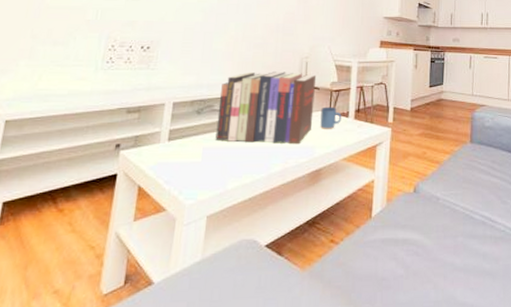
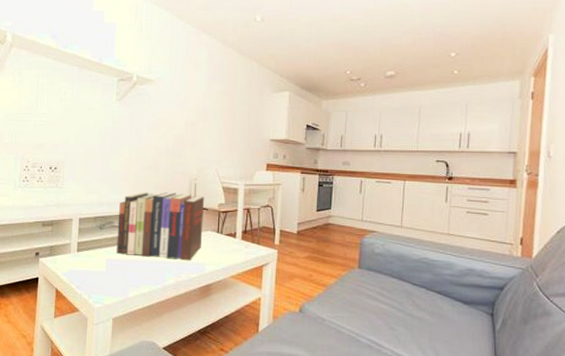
mug: present [320,106,342,129] -> none [209,227,229,248]

